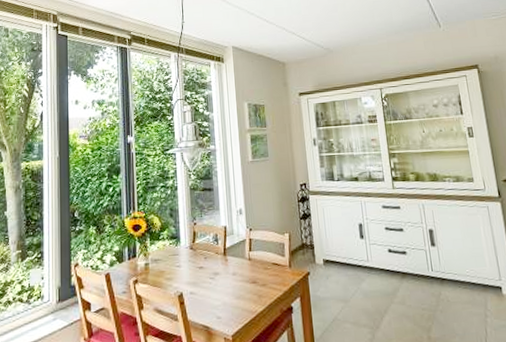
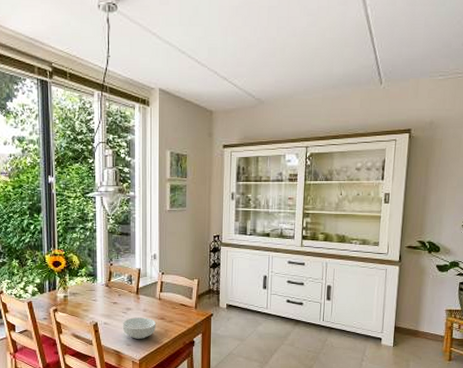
cereal bowl: none [210,282,248,310] -> present [122,317,156,339]

